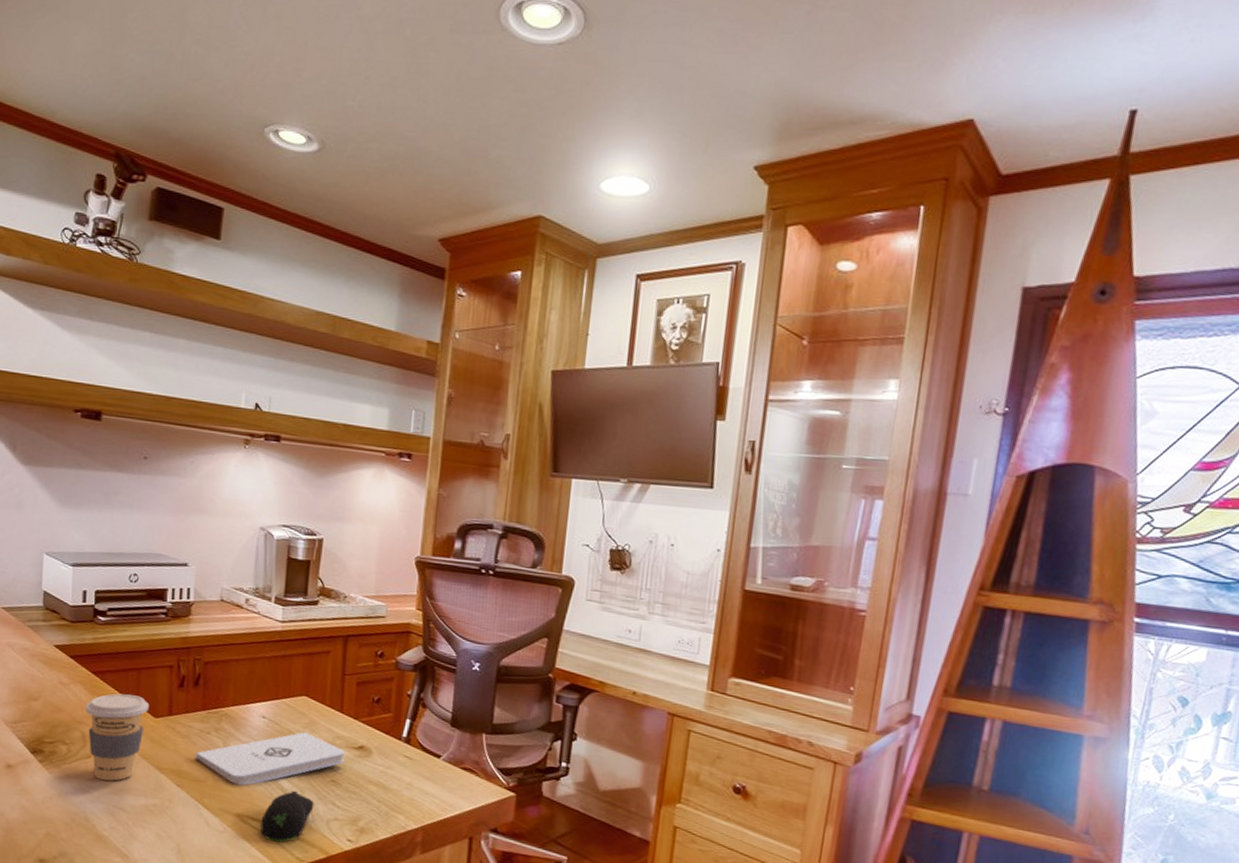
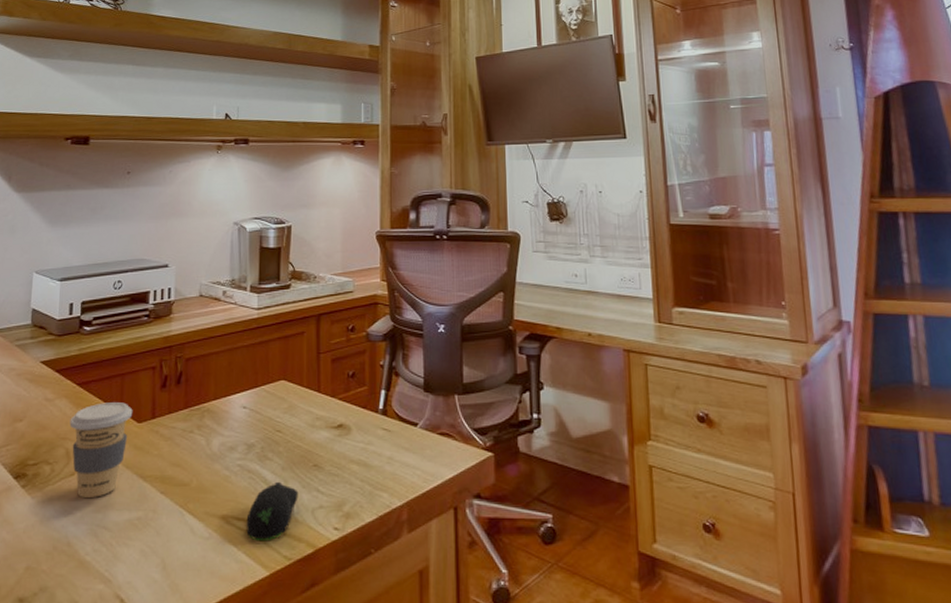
notepad: present [195,732,345,786] -> none [178,417,325,484]

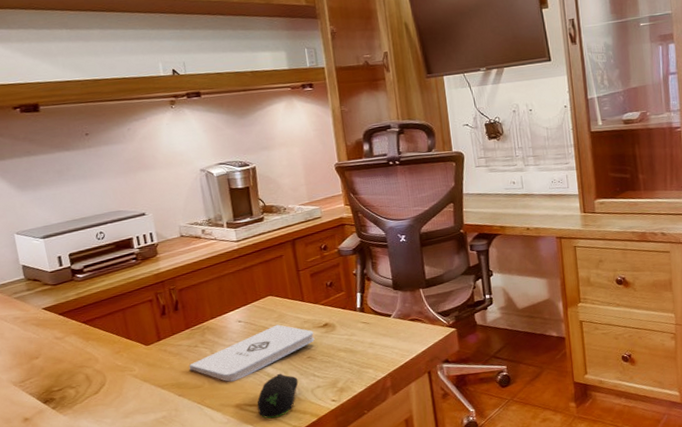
coffee cup: present [69,402,133,499] -> none [83,331,140,409]
notepad: none [178,417,325,484] -> present [188,324,315,382]

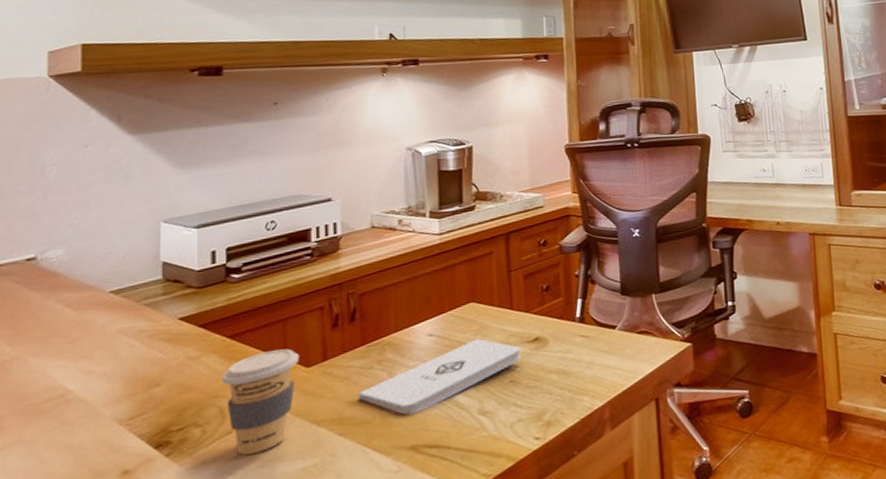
coffee cup: none [83,331,140,409] -> present [221,349,300,455]
computer mouse: present [257,374,299,419] -> none [439,403,495,465]

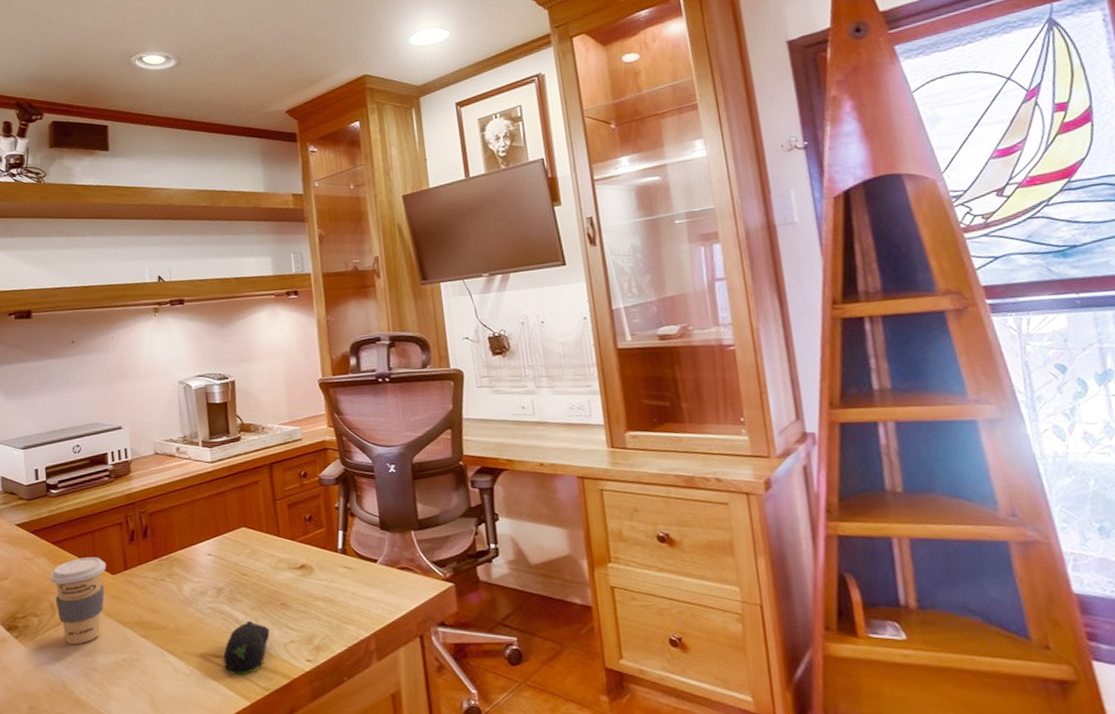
notepad: present [358,339,521,415] -> none [153,562,290,625]
computer mouse: none [439,403,495,465] -> present [223,621,270,675]

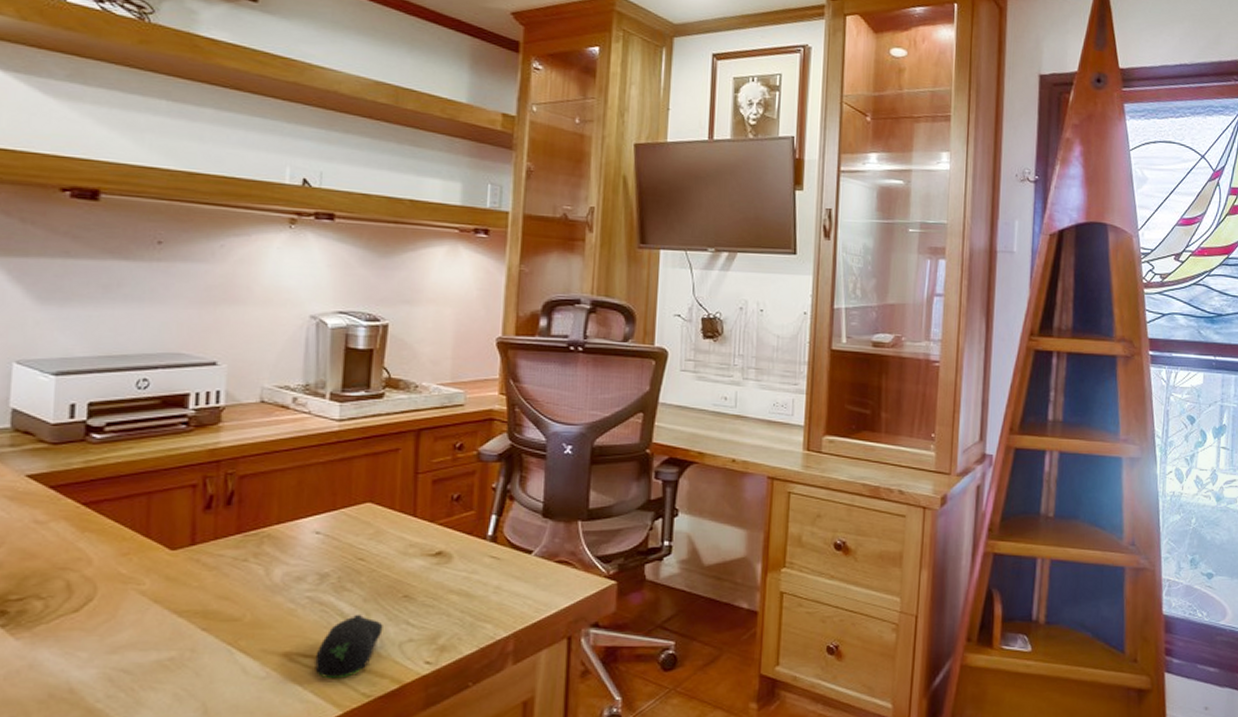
coffee cup: present [50,557,107,645] -> none [71,526,164,638]

